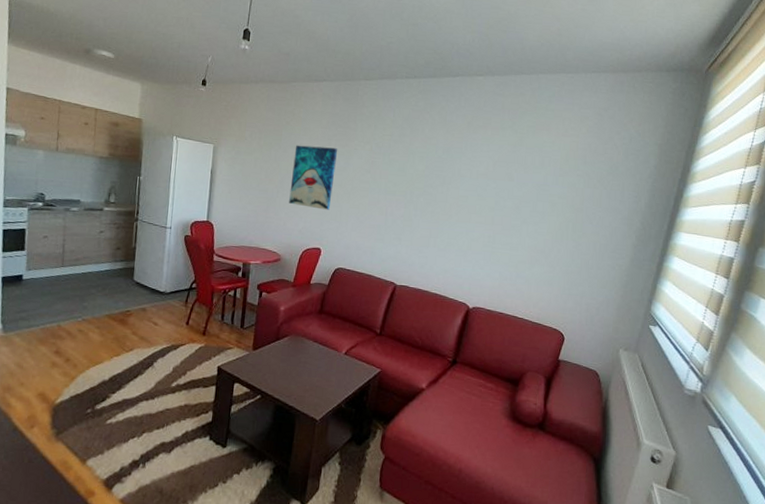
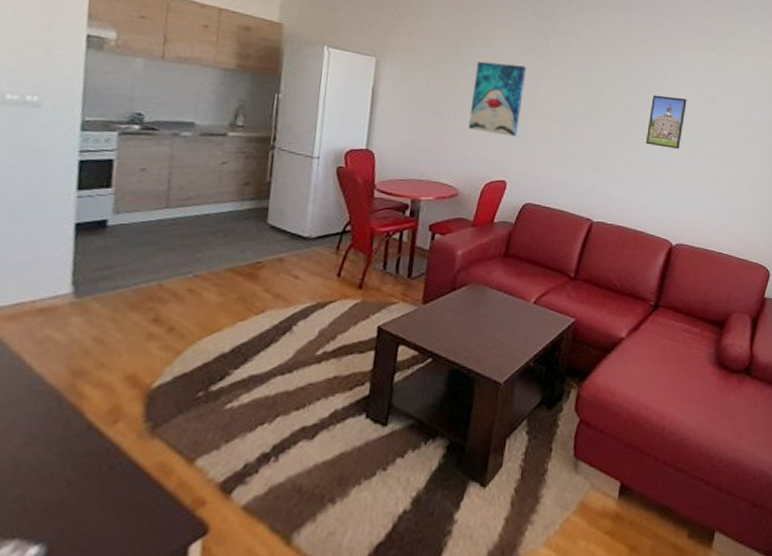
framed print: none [444,171,484,221] -> present [645,94,687,150]

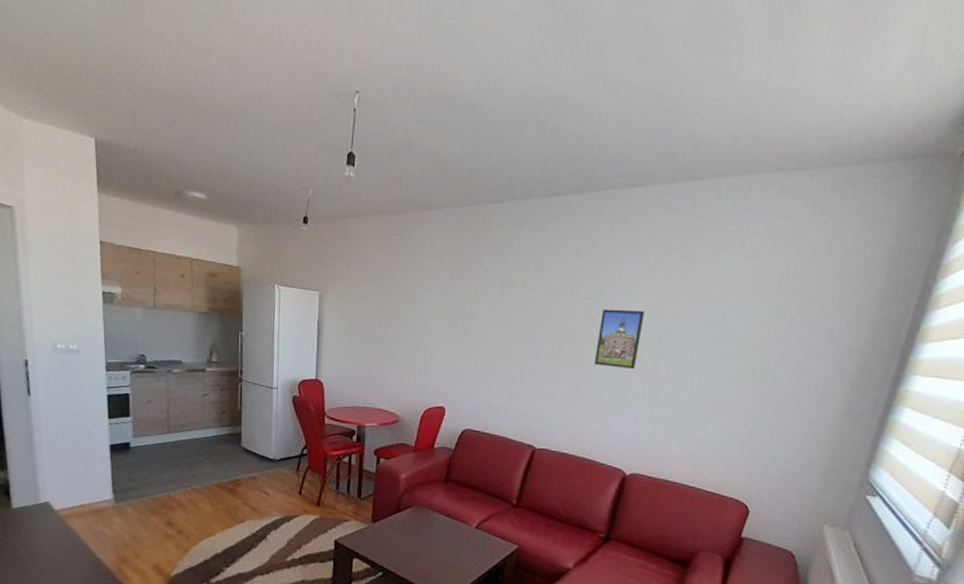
wall art: present [468,61,527,137] -> none [406,287,462,362]

